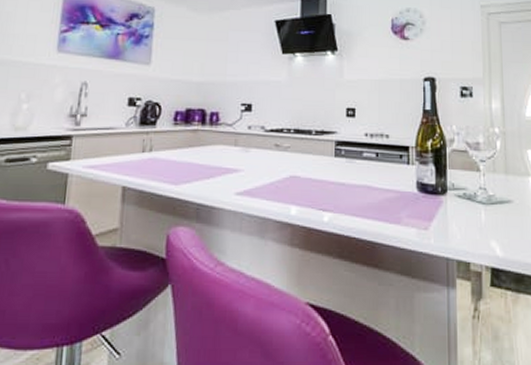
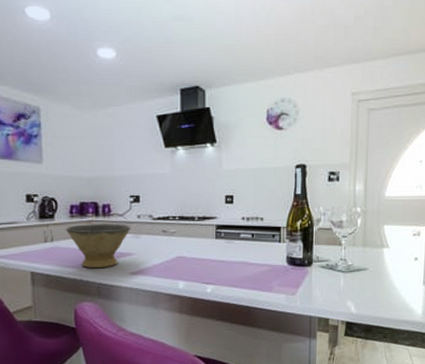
bowl: none [166,133,240,186] -> present [65,223,131,269]

